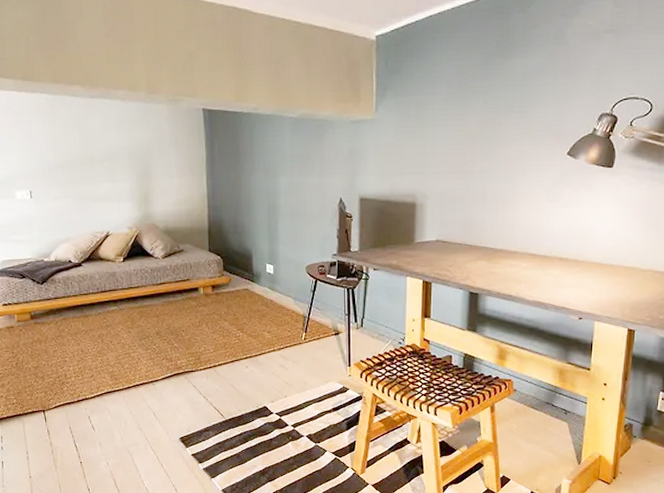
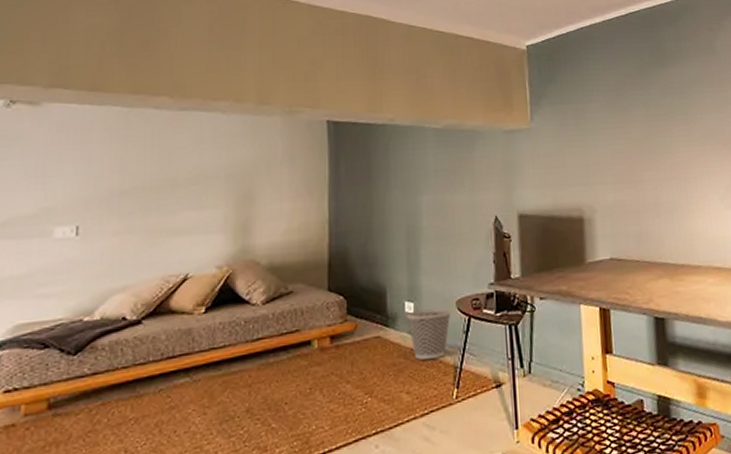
wastebasket: none [267,271,302,310] -> present [406,308,452,360]

